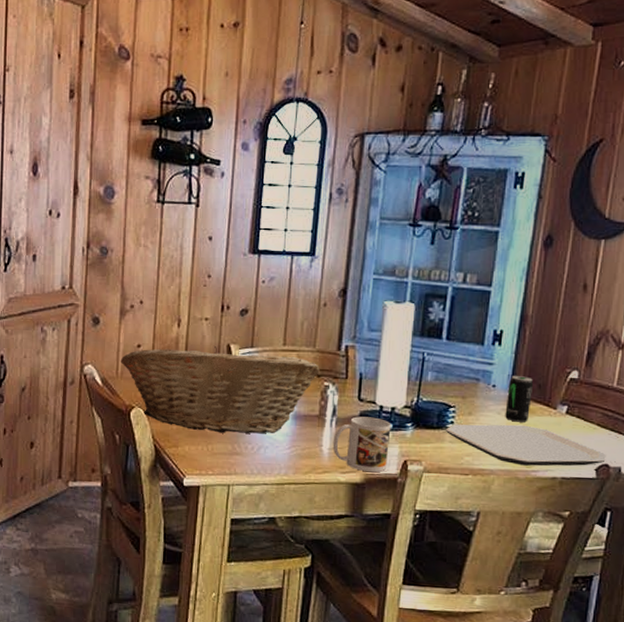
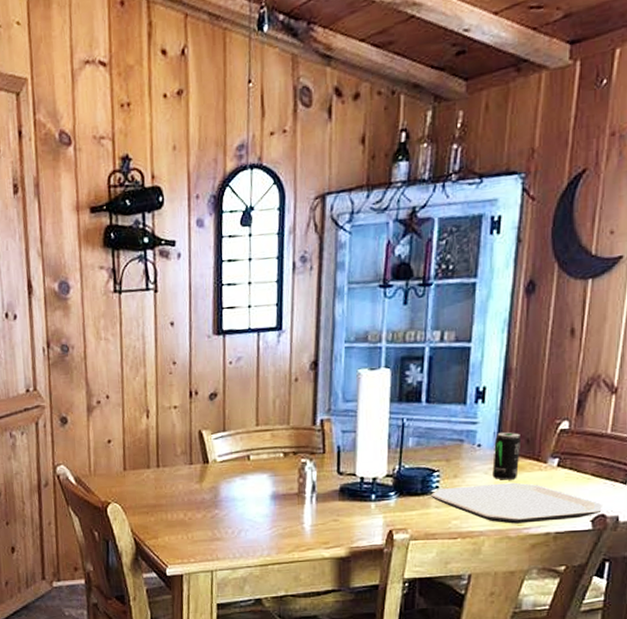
fruit basket: present [120,345,320,434] -> none [92,433,296,521]
mug: present [332,416,391,473] -> none [314,489,374,545]

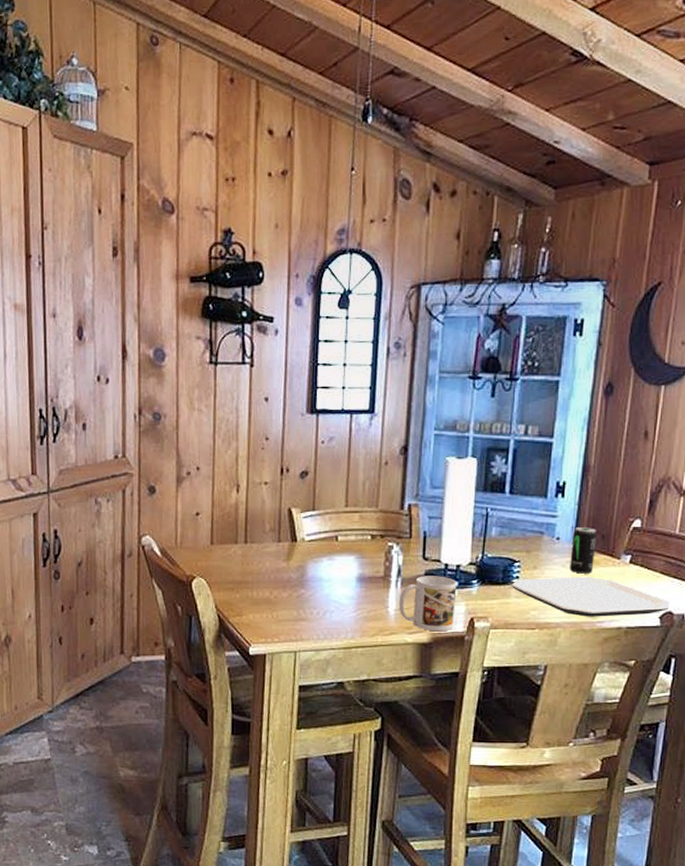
mug: none [314,489,374,545] -> present [399,576,457,632]

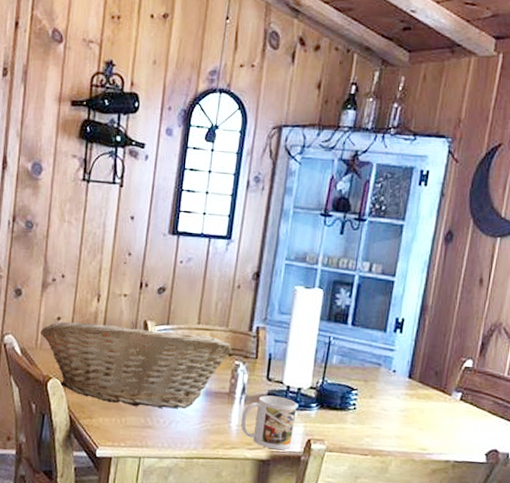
fruit basket: none [179,510,383,600] -> present [40,321,232,408]
plate: present [511,576,670,617] -> none [347,406,496,451]
beverage can: present [570,527,598,574] -> none [404,362,431,407]

